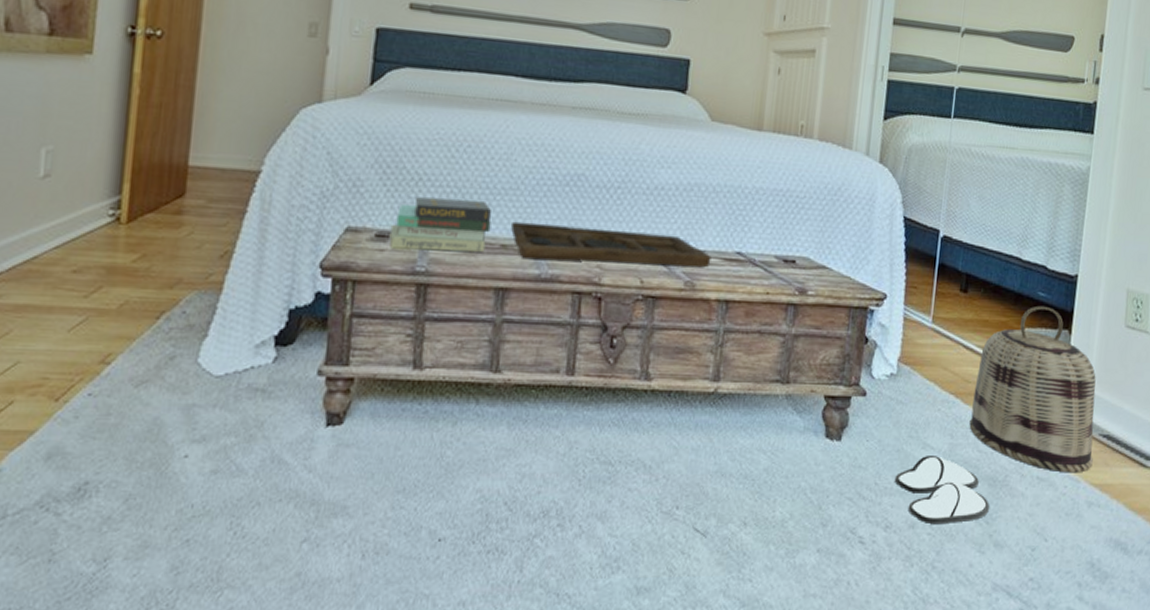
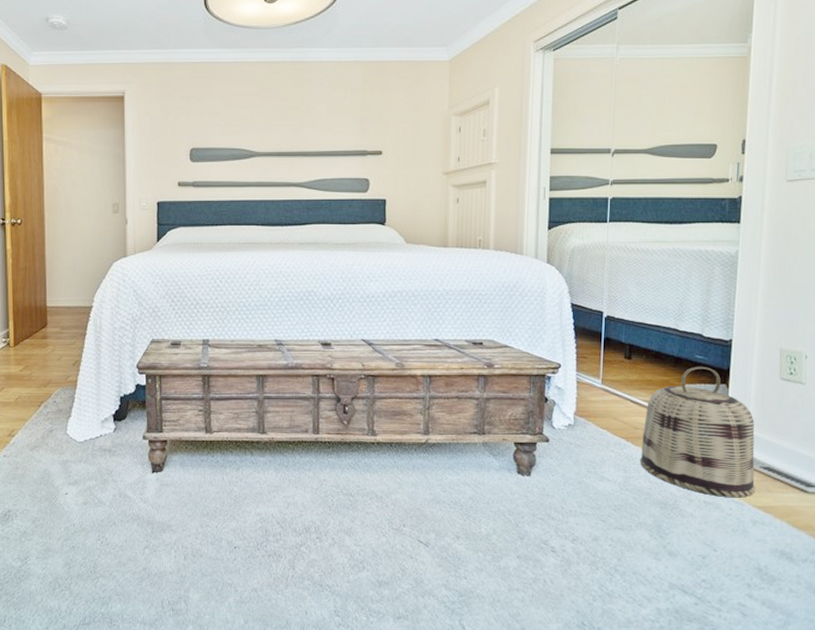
books: present [389,197,492,252] -> none [180,316,250,352]
decorative tray: present [511,221,712,268] -> none [264,328,415,354]
slippers: present [894,454,989,525] -> none [578,485,662,538]

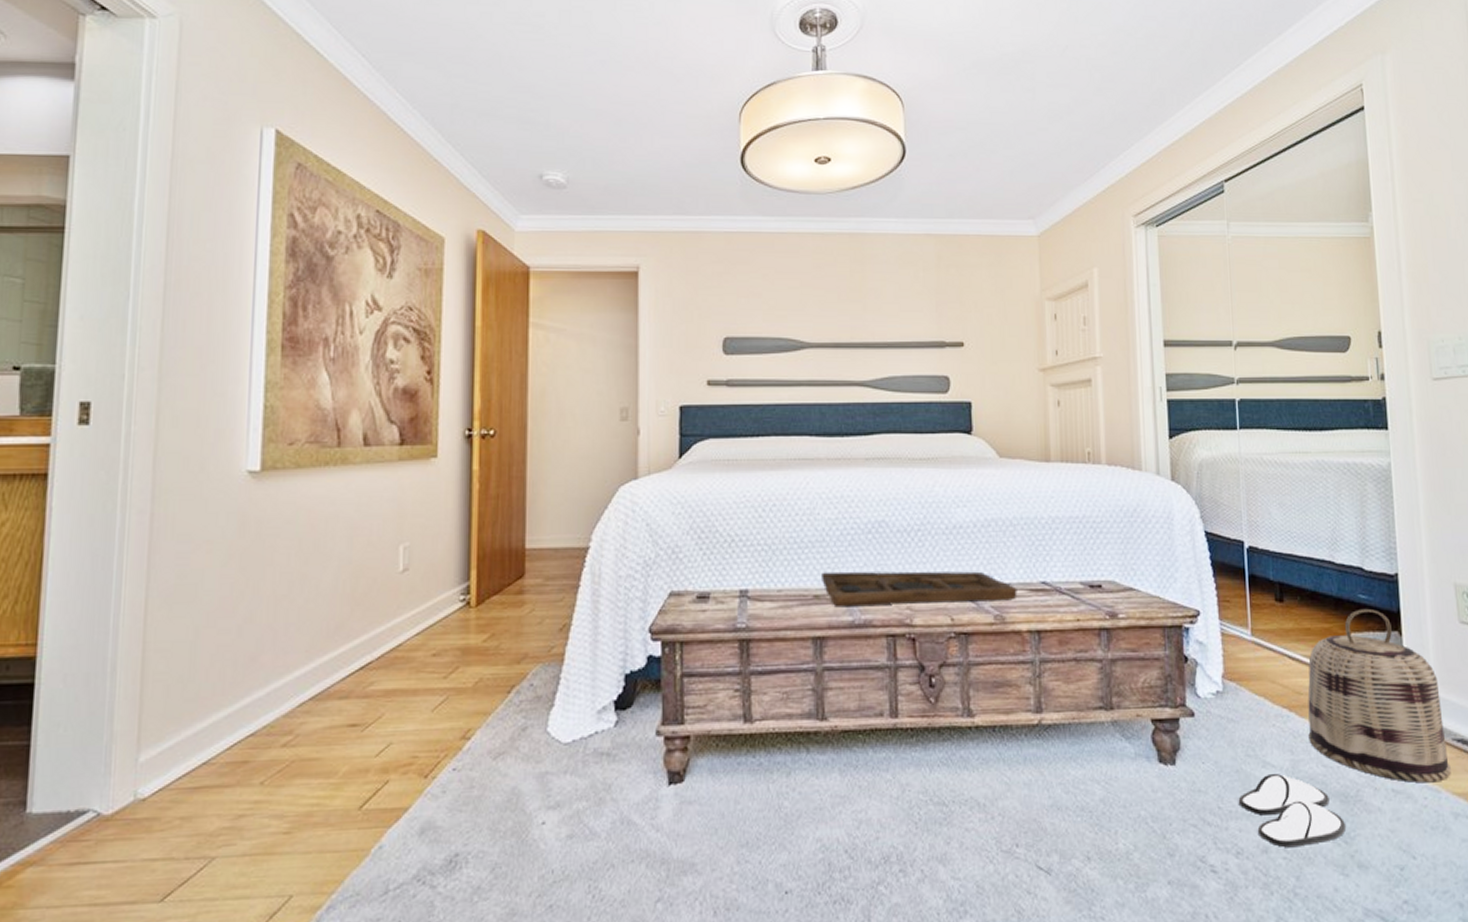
decorative tray: none [264,328,415,354] -> present [822,571,1017,607]
slippers: none [578,485,662,538] -> present [1238,773,1345,848]

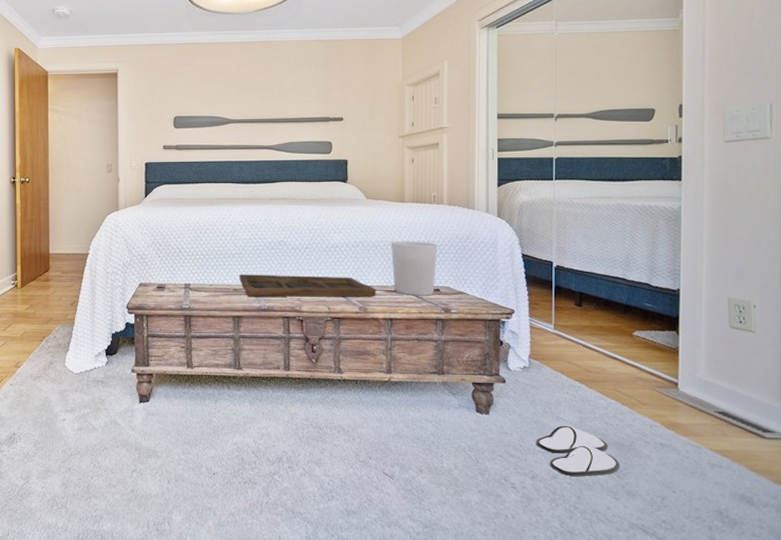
candle holder: none [1033,517,1096,596] -> present [390,241,437,296]
basket: present [1307,608,1451,783] -> none [595,313,711,441]

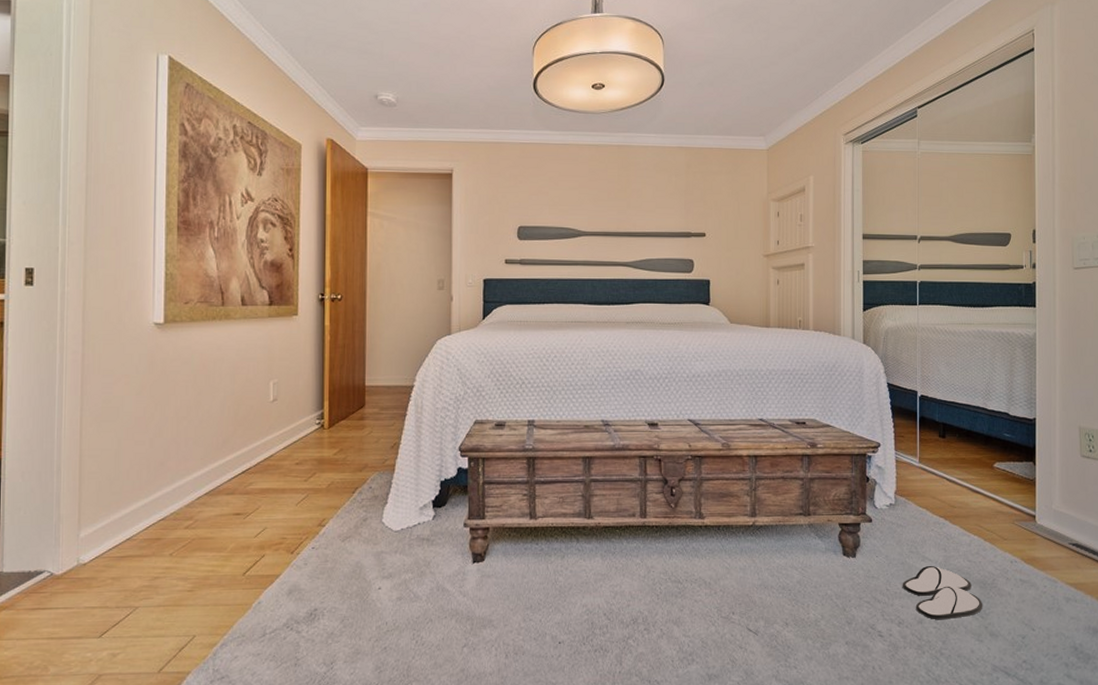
decorative tray: present [239,274,377,298] -> none [591,408,740,435]
candle holder: present [390,241,437,296] -> none [755,370,803,430]

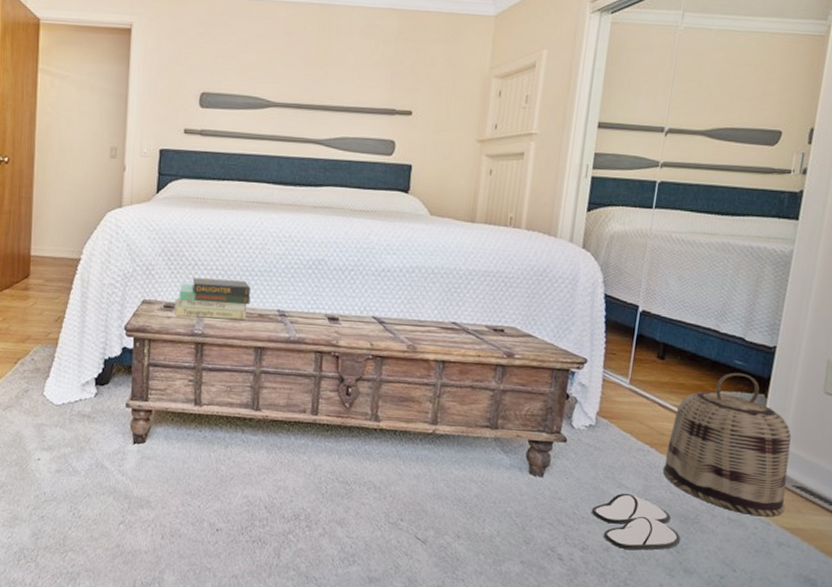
books: none [505,396,576,433] -> present [174,278,251,320]
basket: none [958,444,1066,576] -> present [662,372,792,517]

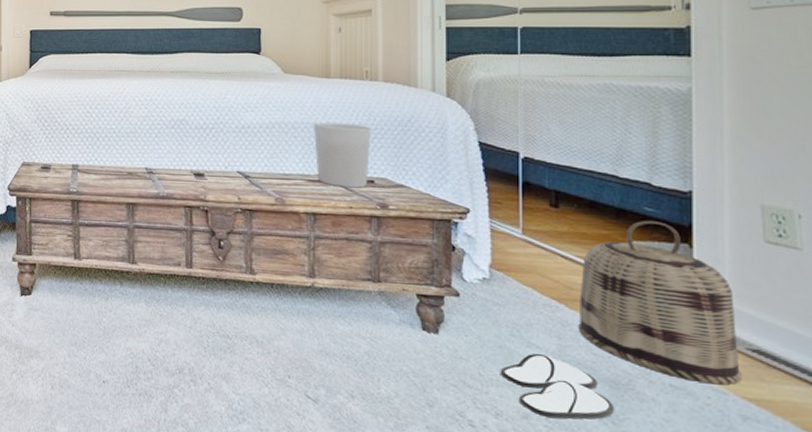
books: present [174,278,251,320] -> none [50,141,119,178]
candle holder: none [451,269,508,337] -> present [313,123,371,188]

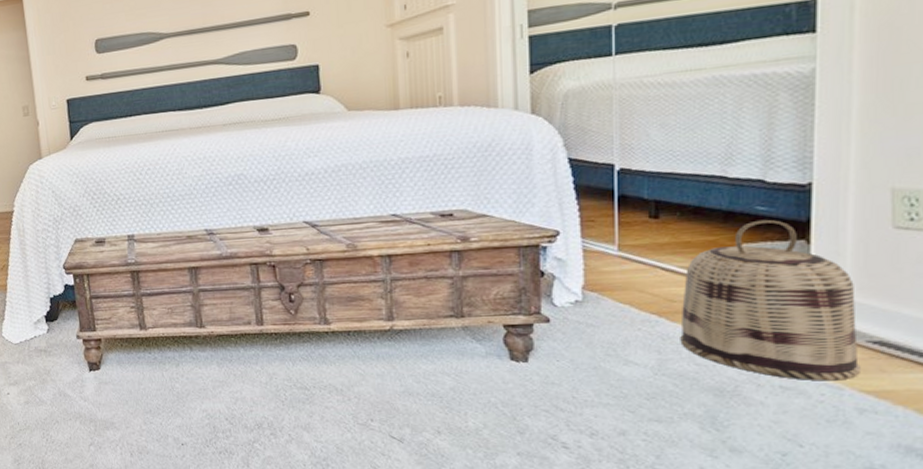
candle holder: present [313,123,371,188] -> none [383,156,448,225]
slippers: present [500,353,614,419] -> none [595,370,718,432]

